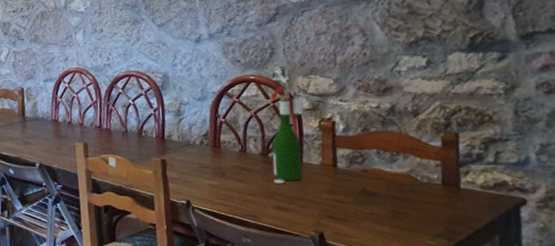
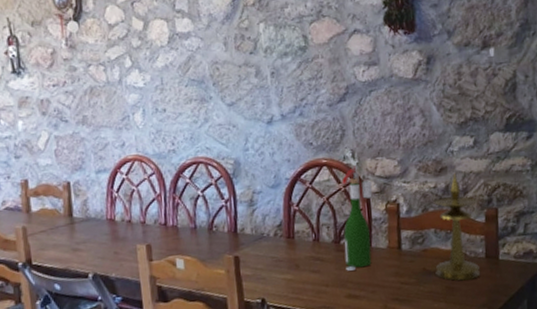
candlestick: none [375,94,435,206] -> present [433,174,480,281]

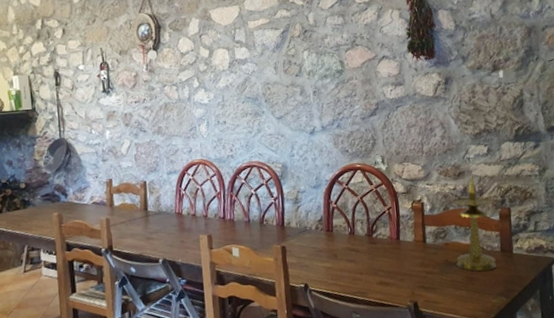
wine bottle: present [342,164,373,271] -> none [373,168,400,261]

